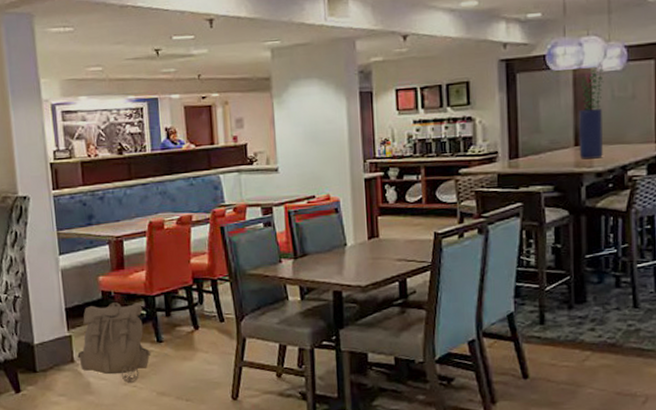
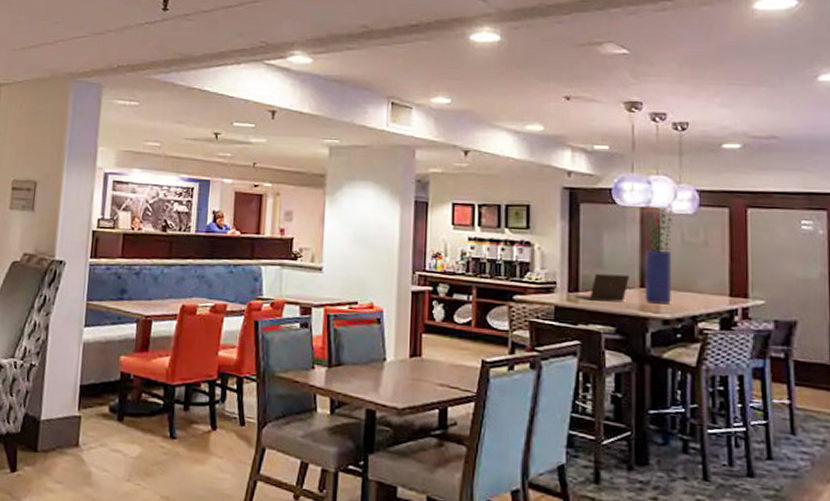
backpack: present [77,302,151,383] -> none [83,385,162,480]
laptop: none [515,136,564,165] -> present [574,273,629,302]

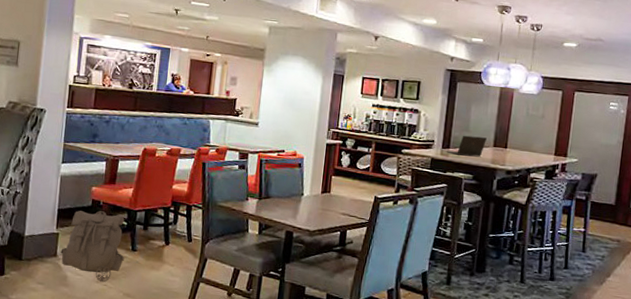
backpack: none [83,385,162,480] -> present [60,210,125,282]
vase: present [644,206,674,305] -> none [495,87,523,160]

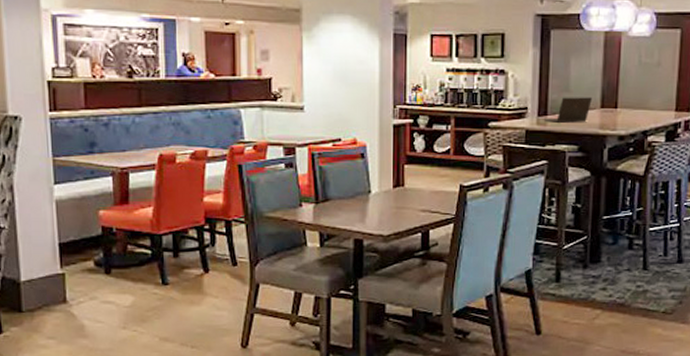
backpack: present [60,210,125,282] -> none [71,240,155,327]

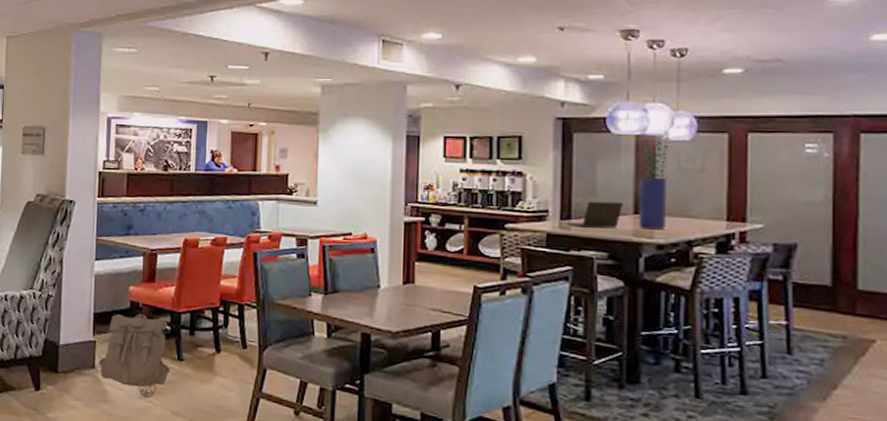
backpack: none [71,240,155,327] -> present [99,313,171,398]
vase: none [604,29,633,122] -> present [638,133,670,230]

